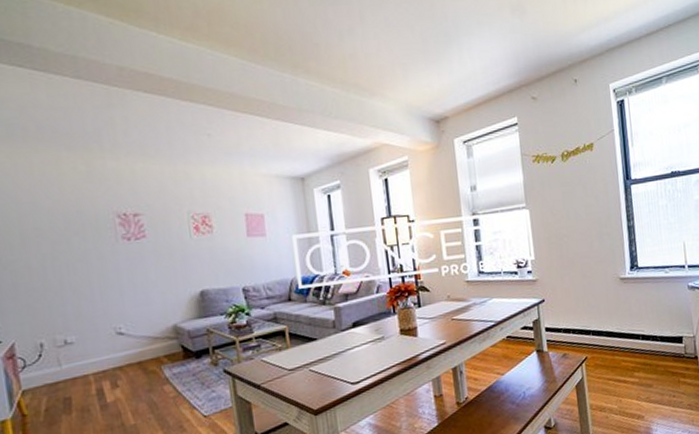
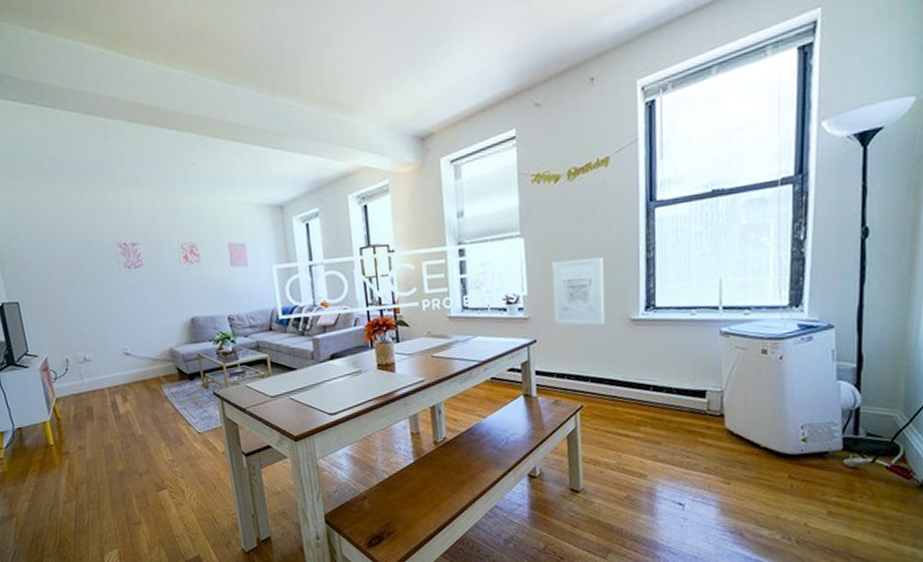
wall art: none [553,226,599,285] -> present [551,257,605,326]

